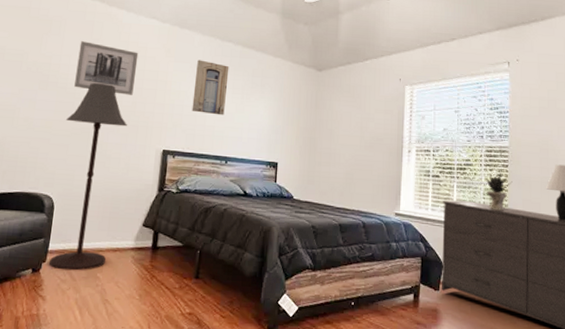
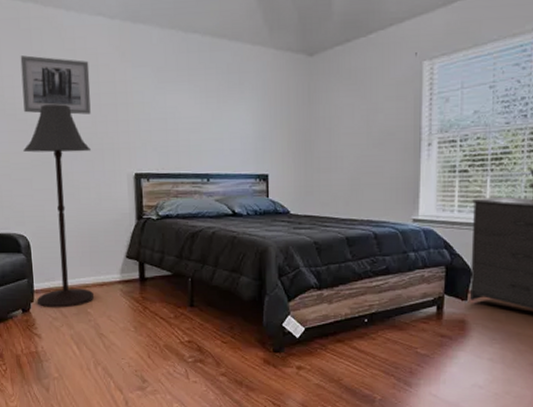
wall art: present [192,60,229,116] -> none [159,60,199,126]

